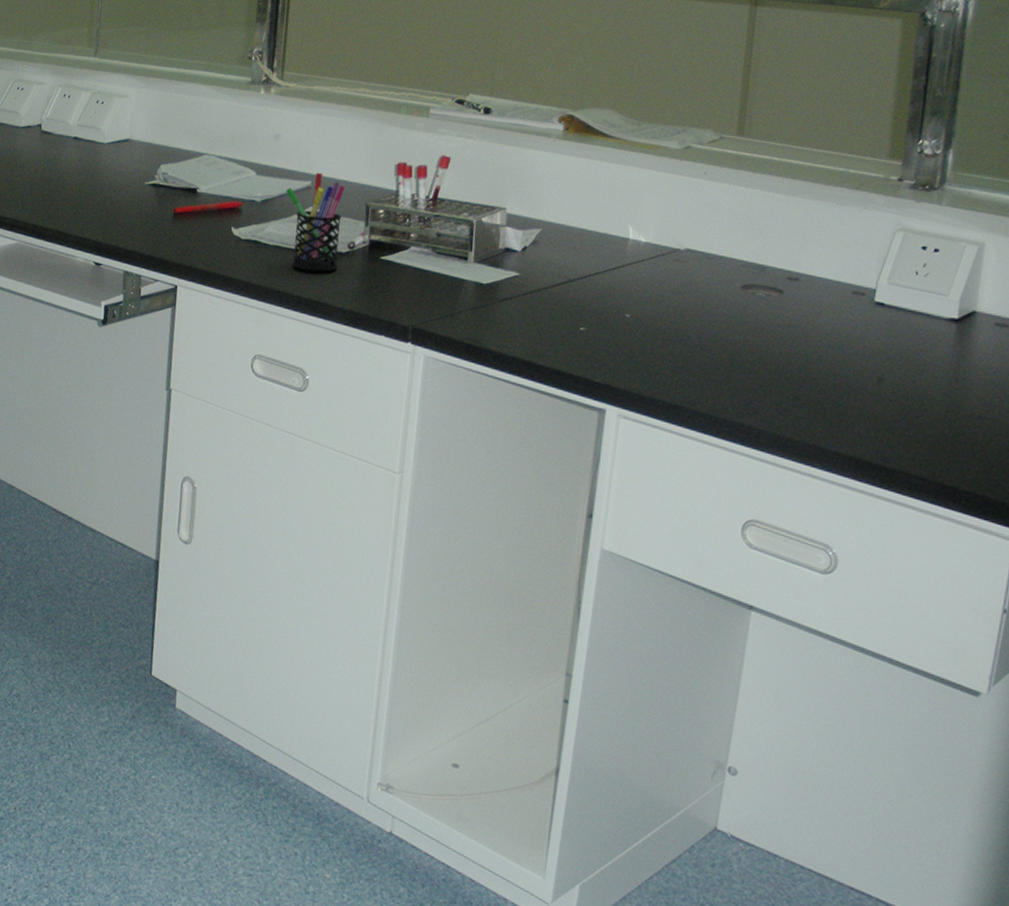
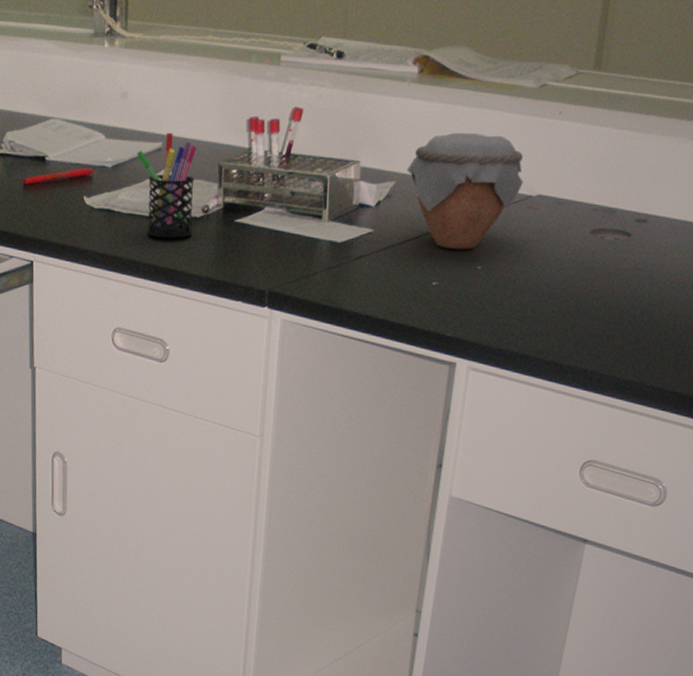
jar: none [553,186,671,298] -> present [406,132,523,250]

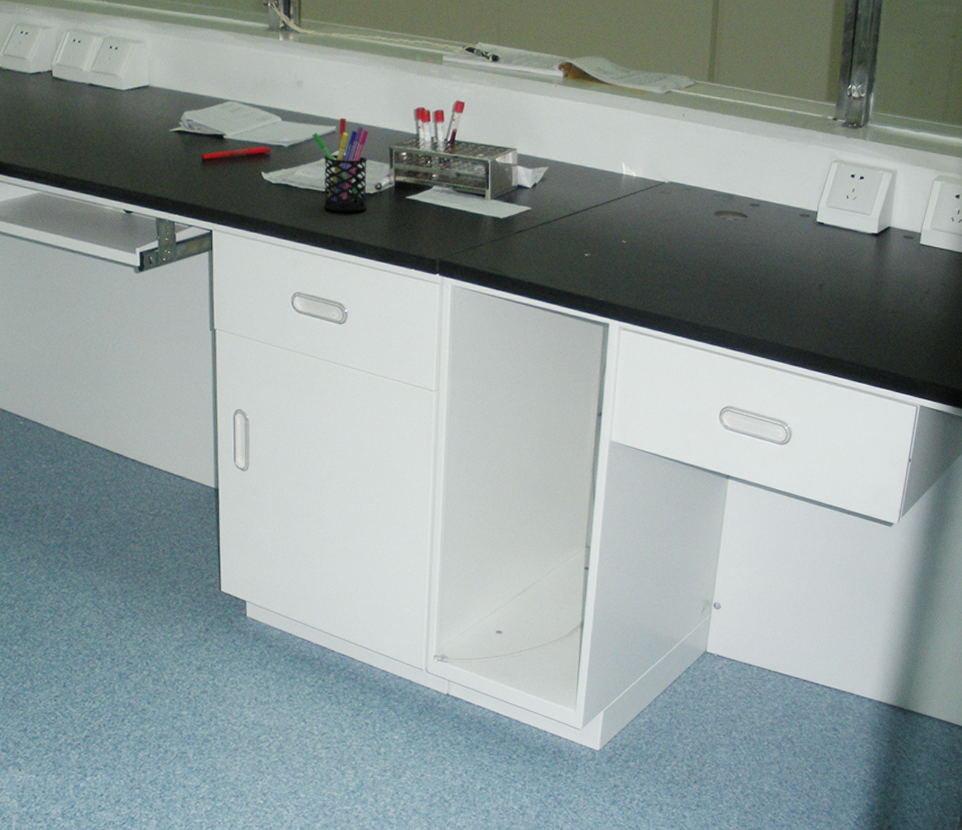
jar: present [406,132,523,250] -> none [557,127,657,227]

